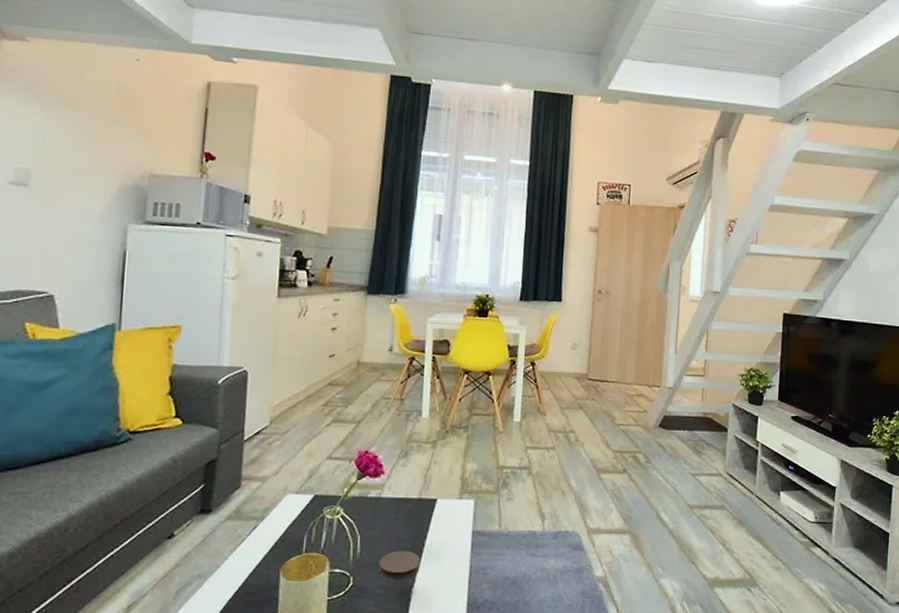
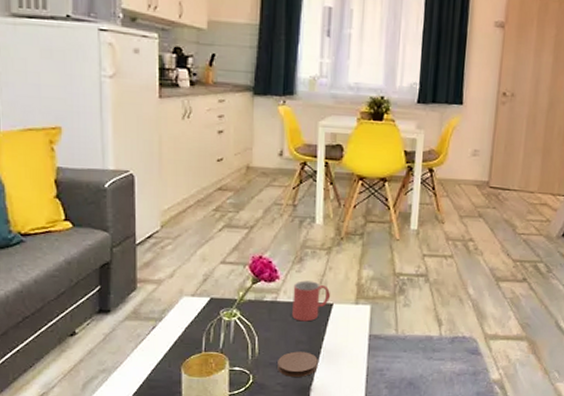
mug: none [396,475,435,518] -> present [292,280,331,322]

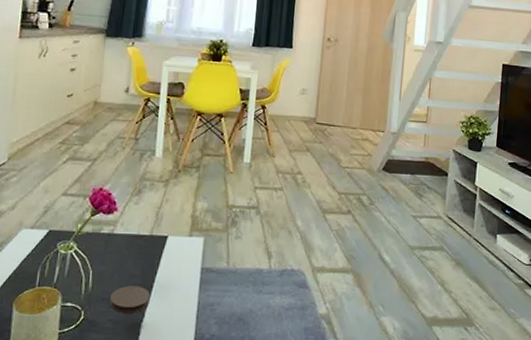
mug: present [292,280,331,322] -> none [127,212,167,255]

